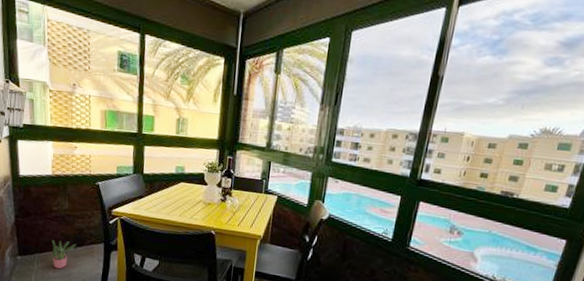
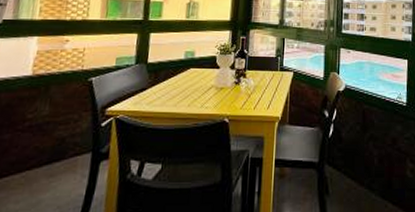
potted plant: present [51,239,77,269] -> none [15,157,55,198]

